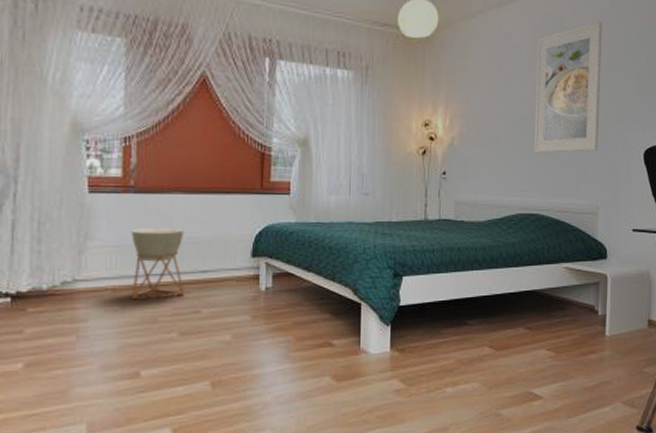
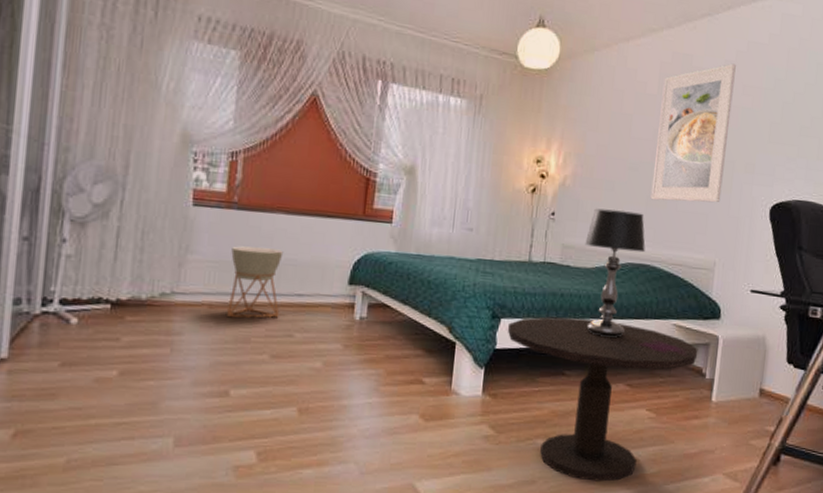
side table: none [409,269,589,422] -> present [507,316,698,482]
table lamp: none [477,165,533,285] -> present [585,208,646,338]

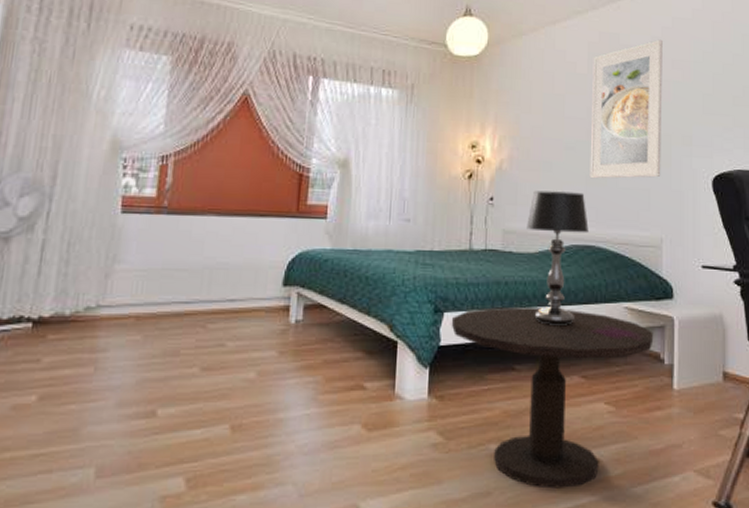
planter: present [227,246,284,319] -> none [155,252,215,330]

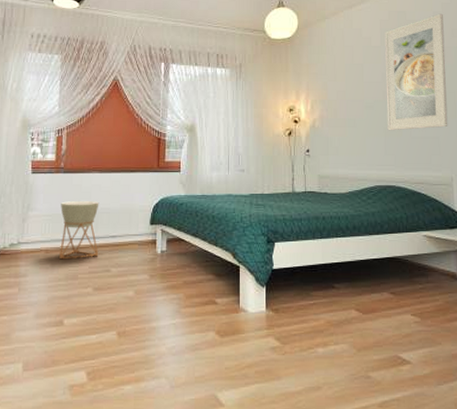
planter: none [155,252,215,330] -> present [59,201,99,260]
side table: present [451,306,654,489] -> none [281,236,450,385]
table lamp: present [526,190,589,325] -> none [337,143,389,251]

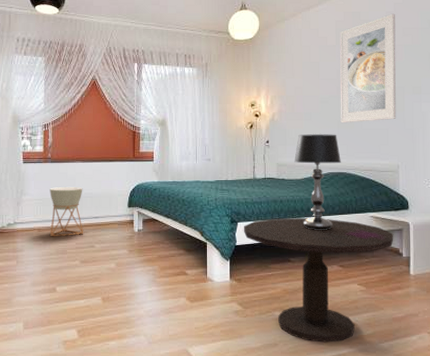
side table: none [281,236,450,385] -> present [243,217,394,343]
table lamp: none [337,143,389,251] -> present [294,134,341,230]

